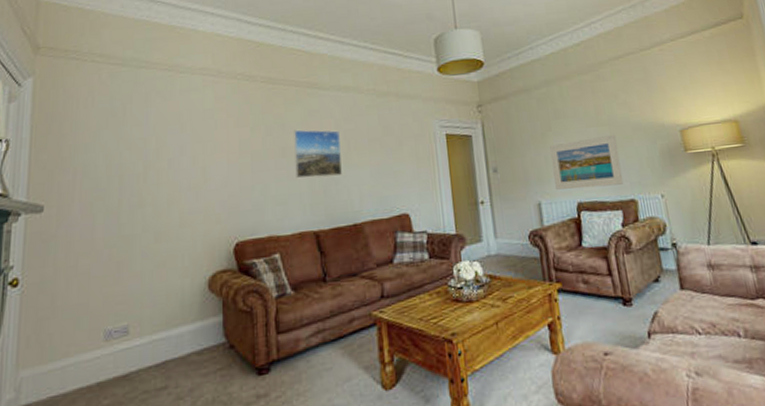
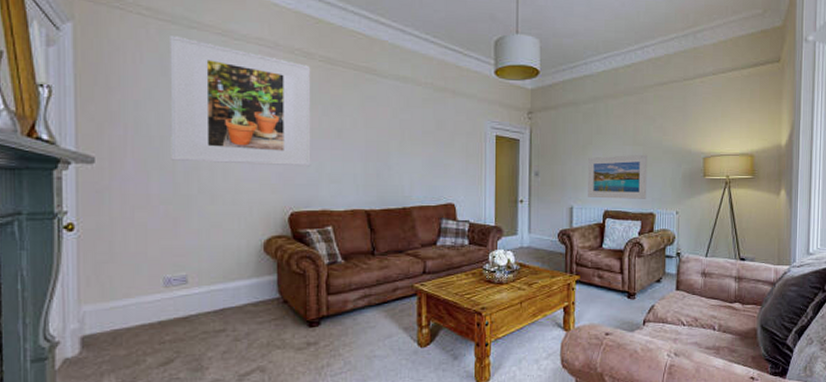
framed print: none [116,77,256,200] -> present [170,36,311,167]
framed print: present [294,129,342,179] -> none [351,113,395,163]

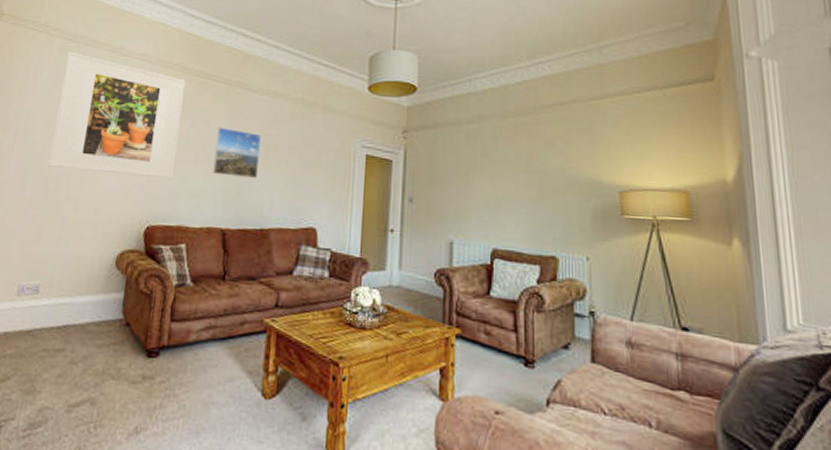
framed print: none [351,113,395,163] -> present [213,126,261,179]
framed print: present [588,154,648,199] -> none [472,183,547,239]

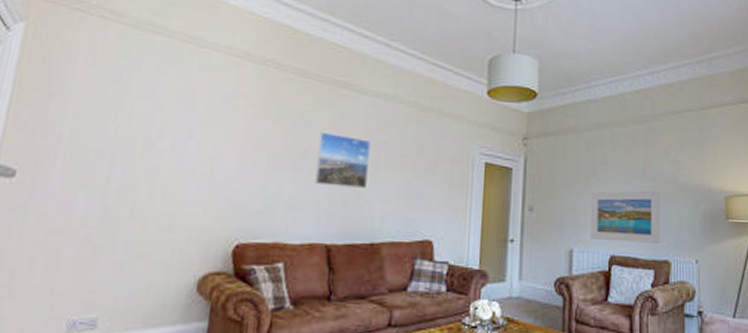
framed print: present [47,52,185,179] -> none [104,41,281,191]
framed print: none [472,183,547,239] -> present [591,190,660,244]

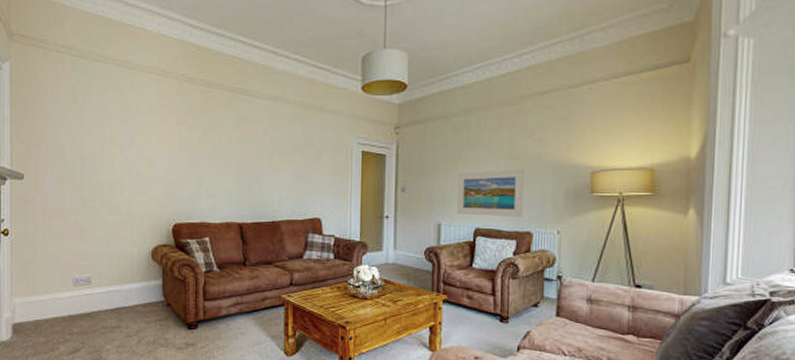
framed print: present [315,131,371,190] -> none [226,132,266,178]

